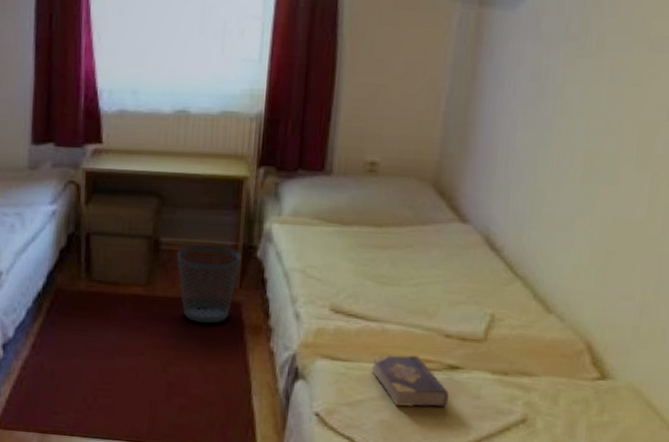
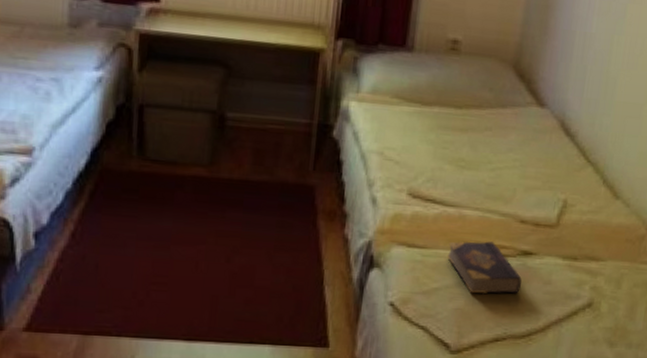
wastebasket: present [177,244,242,323] -> none [244,121,316,208]

